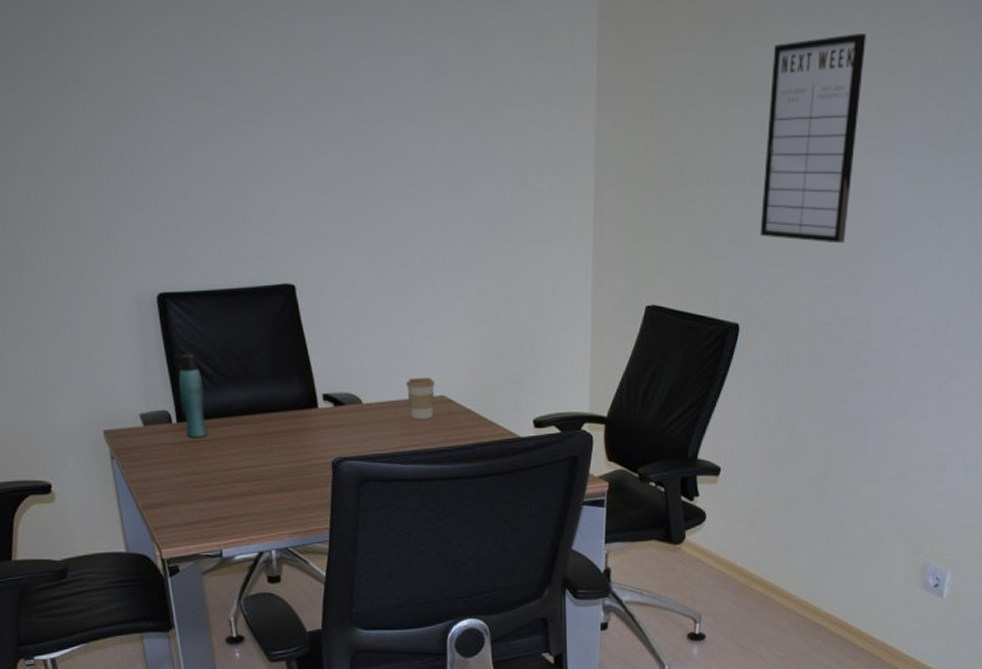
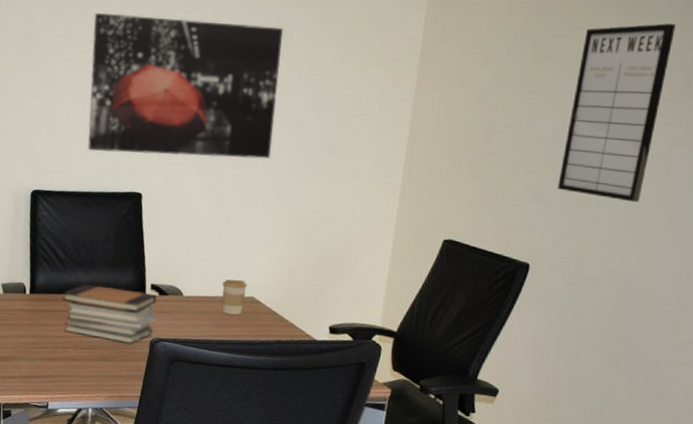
bottle: present [179,354,208,437] -> none [35,240,56,308]
wall art: none [199,57,442,237] -> present [87,13,283,159]
book stack: none [218,403,333,469] -> present [62,284,157,344]

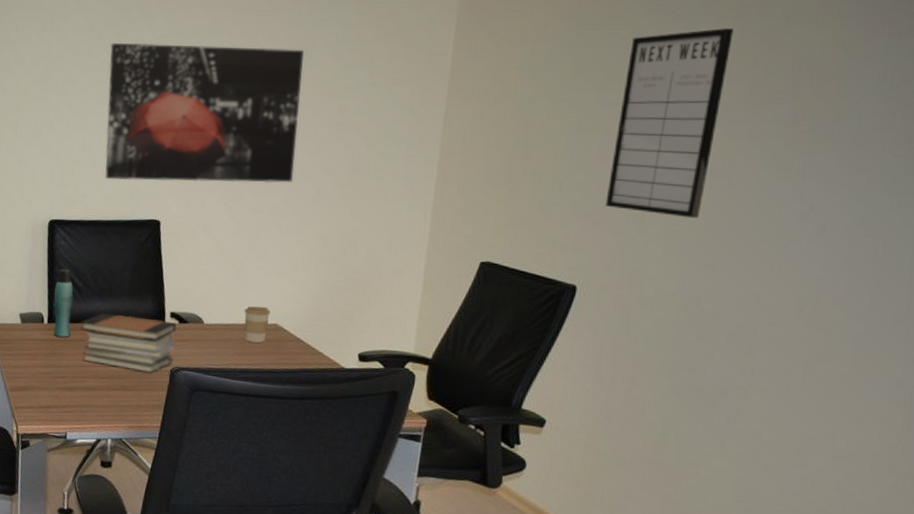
bottle: none [35,240,56,308] -> present [53,269,74,337]

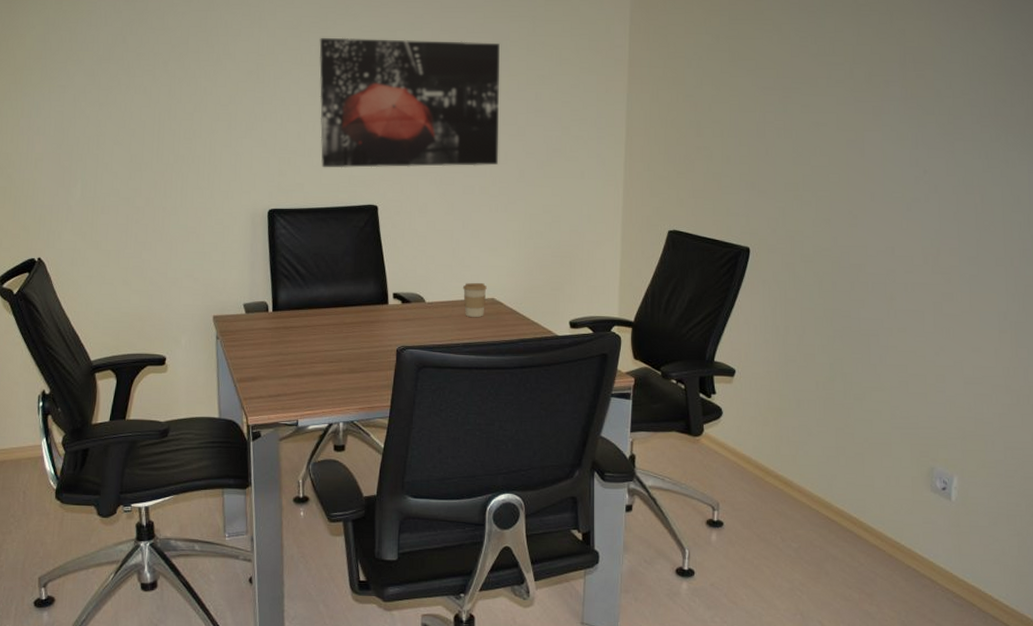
bottle: present [53,269,74,337] -> none [277,257,297,324]
book stack: present [80,313,177,374] -> none [306,298,400,354]
writing board: present [605,28,734,219] -> none [766,23,852,185]

